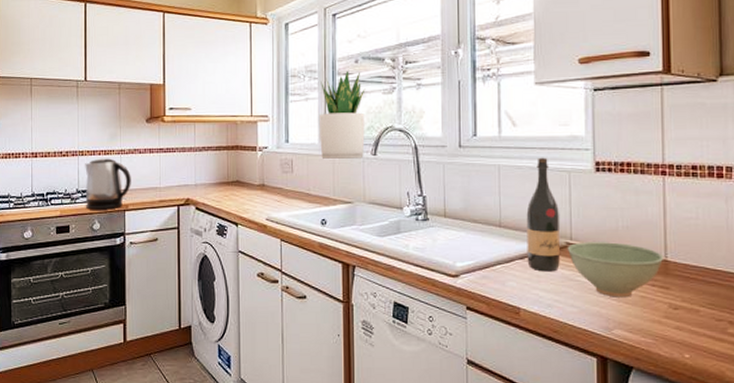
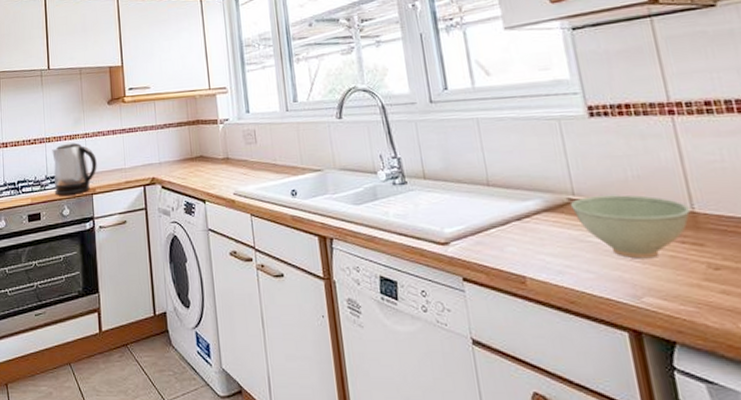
planter: present [320,70,366,159] -> none [276,34,329,127]
wine bottle: present [526,157,561,272] -> none [516,105,566,234]

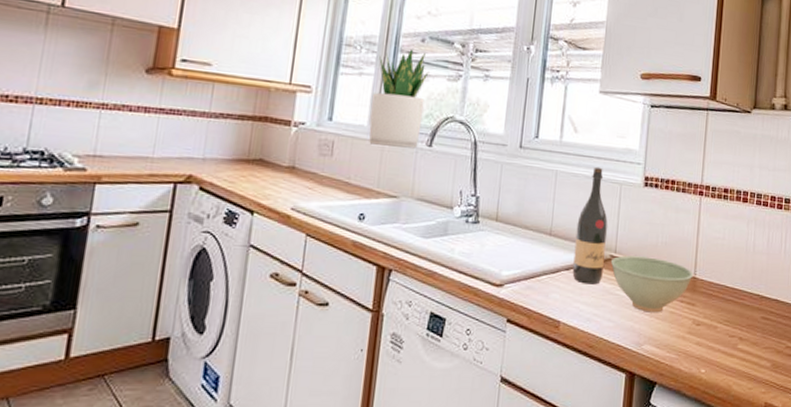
kettle: present [52,142,97,196] -> none [35,110,113,180]
planter: none [276,34,329,127] -> present [369,49,429,149]
wine bottle: none [516,105,566,234] -> present [572,166,609,285]

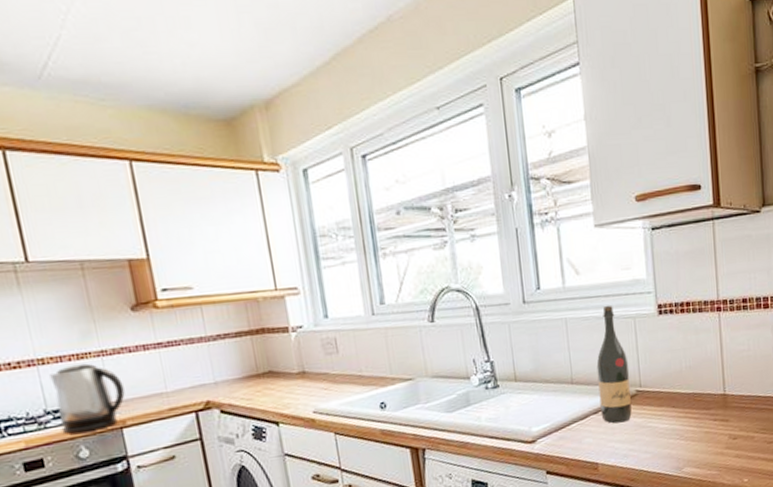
kettle: none [35,110,113,180] -> present [50,363,125,435]
planter: present [369,49,429,149] -> none [357,224,420,333]
bowl: present [610,255,694,313] -> none [637,383,723,437]

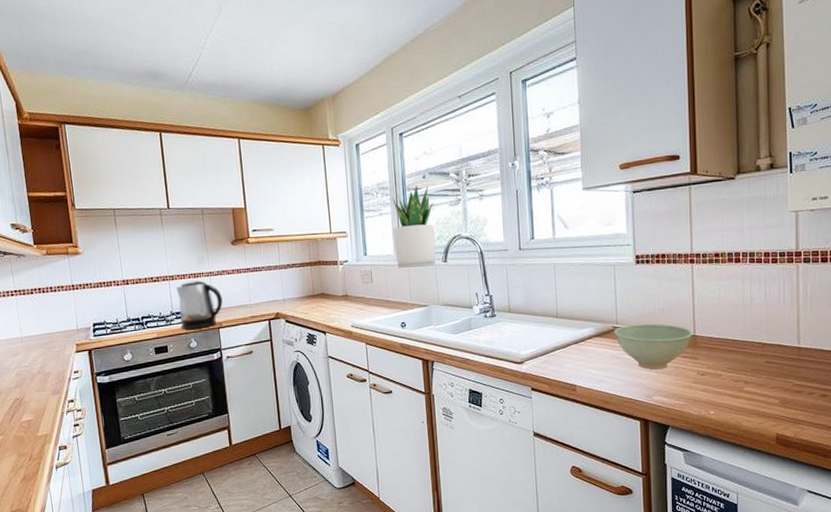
planter: none [357,224,420,333] -> present [392,186,436,268]
wine bottle: present [596,305,633,423] -> none [579,254,609,353]
bowl: none [637,383,723,437] -> present [613,323,693,370]

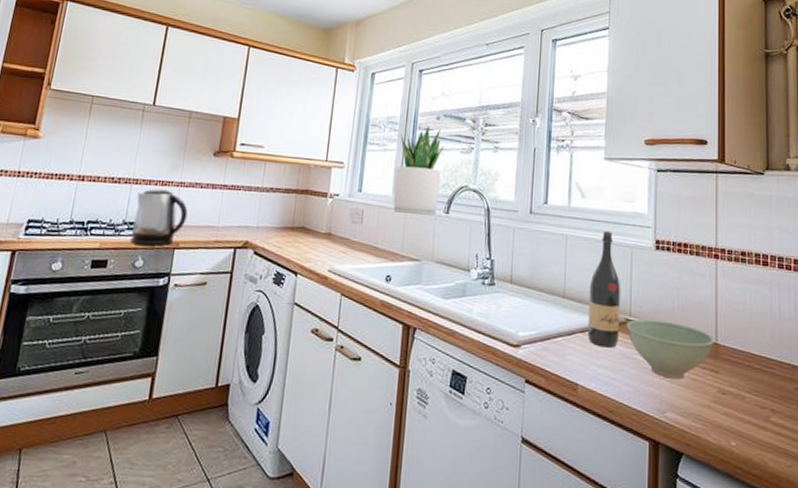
wine bottle: none [579,254,609,353] -> present [587,230,621,348]

